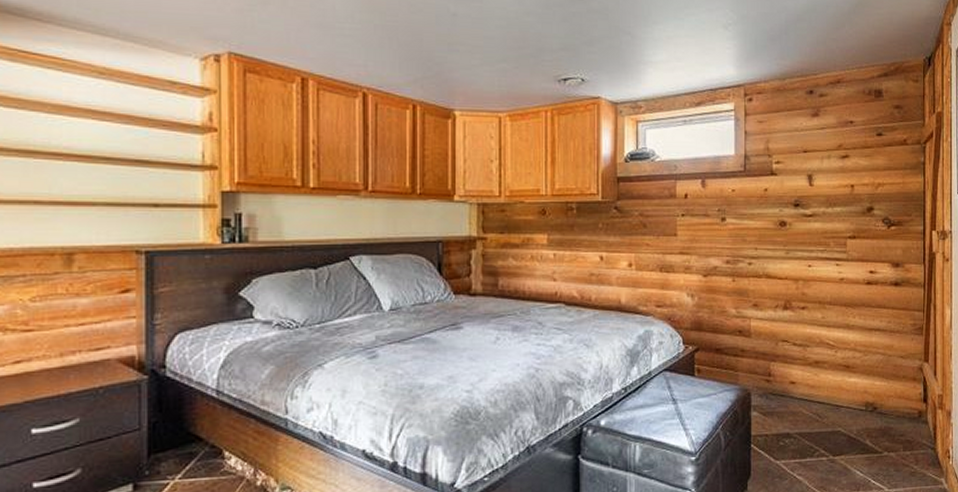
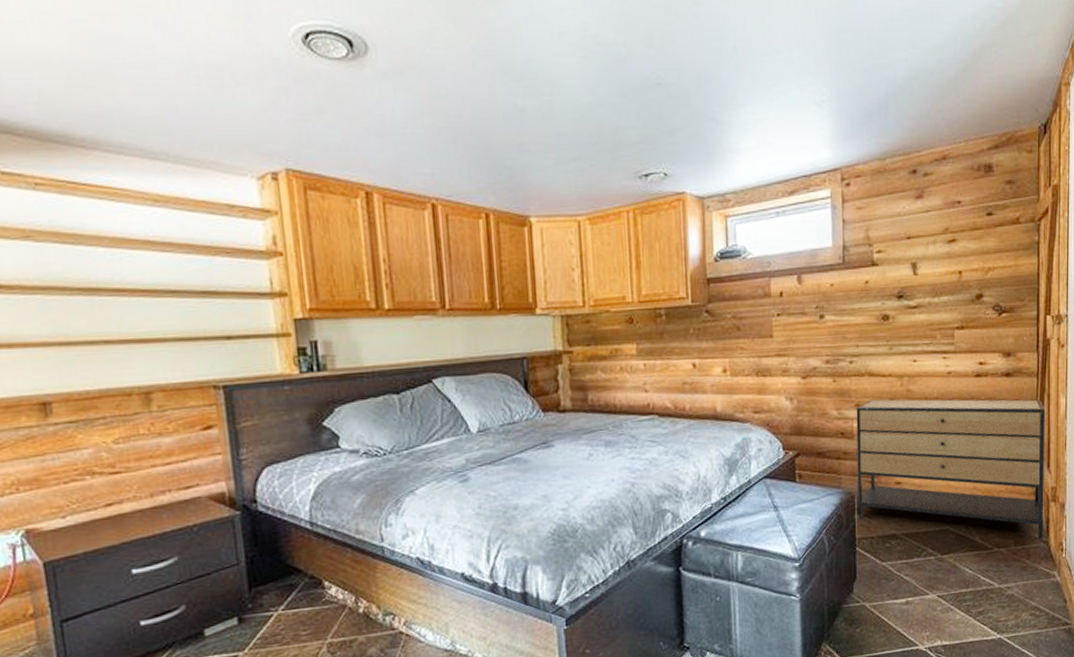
cabinet: none [753,300,931,446] -> present [856,399,1045,540]

